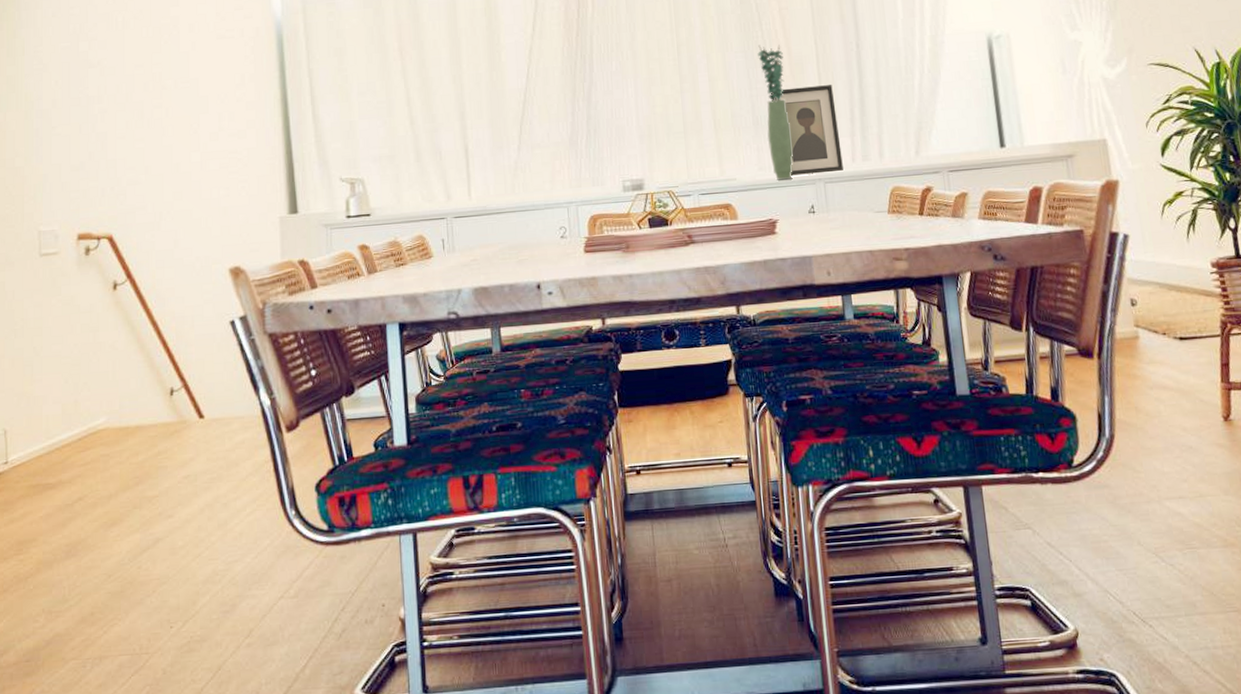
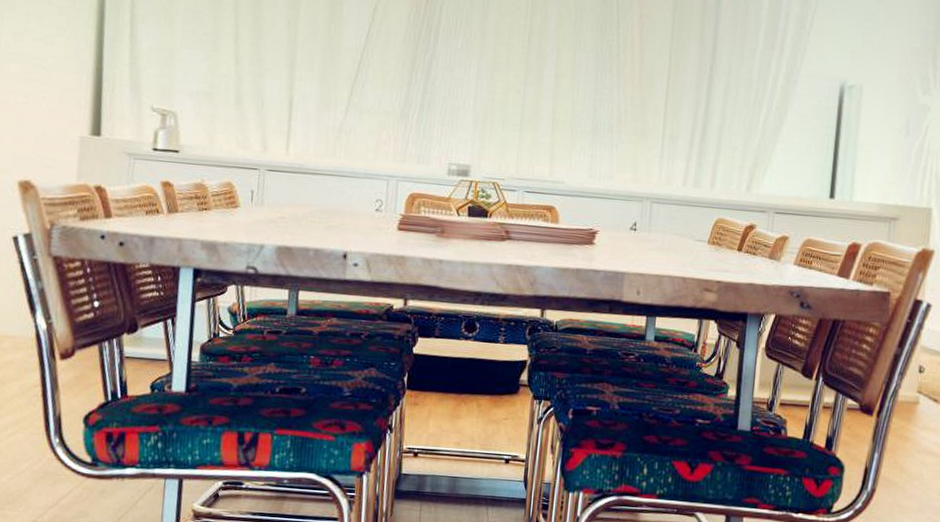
vase: present [758,44,793,180] -> none [602,49,635,193]
picture frame: present [771,85,843,176] -> none [615,99,678,194]

